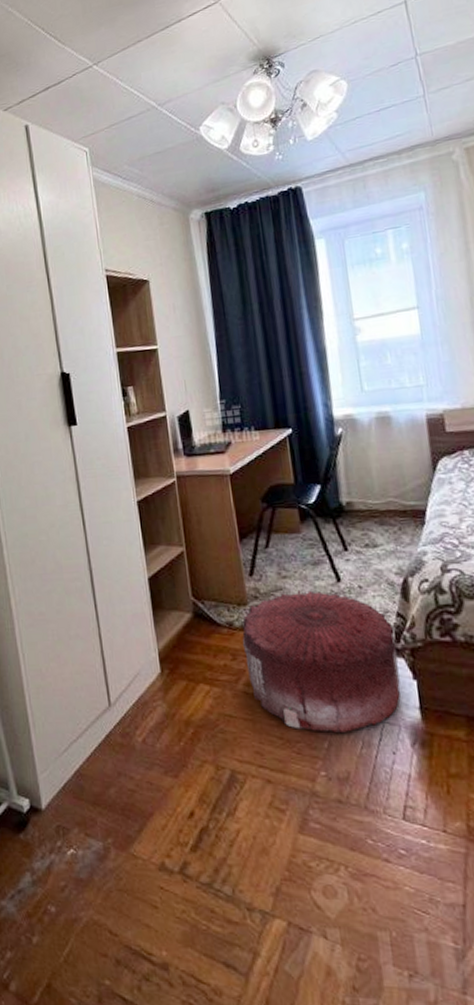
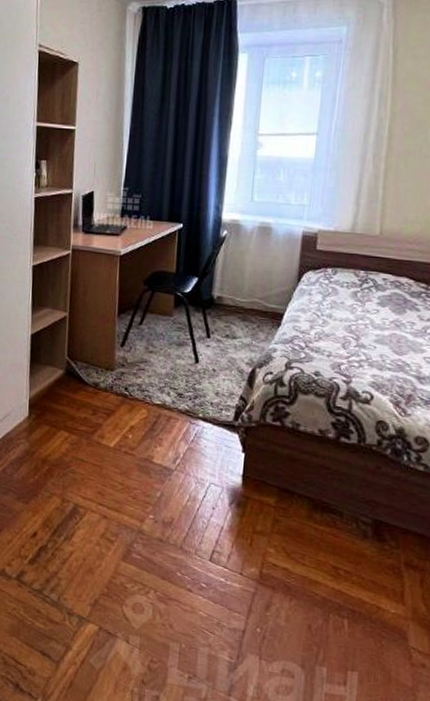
pouf: present [242,589,401,734] -> none [103,364,235,488]

